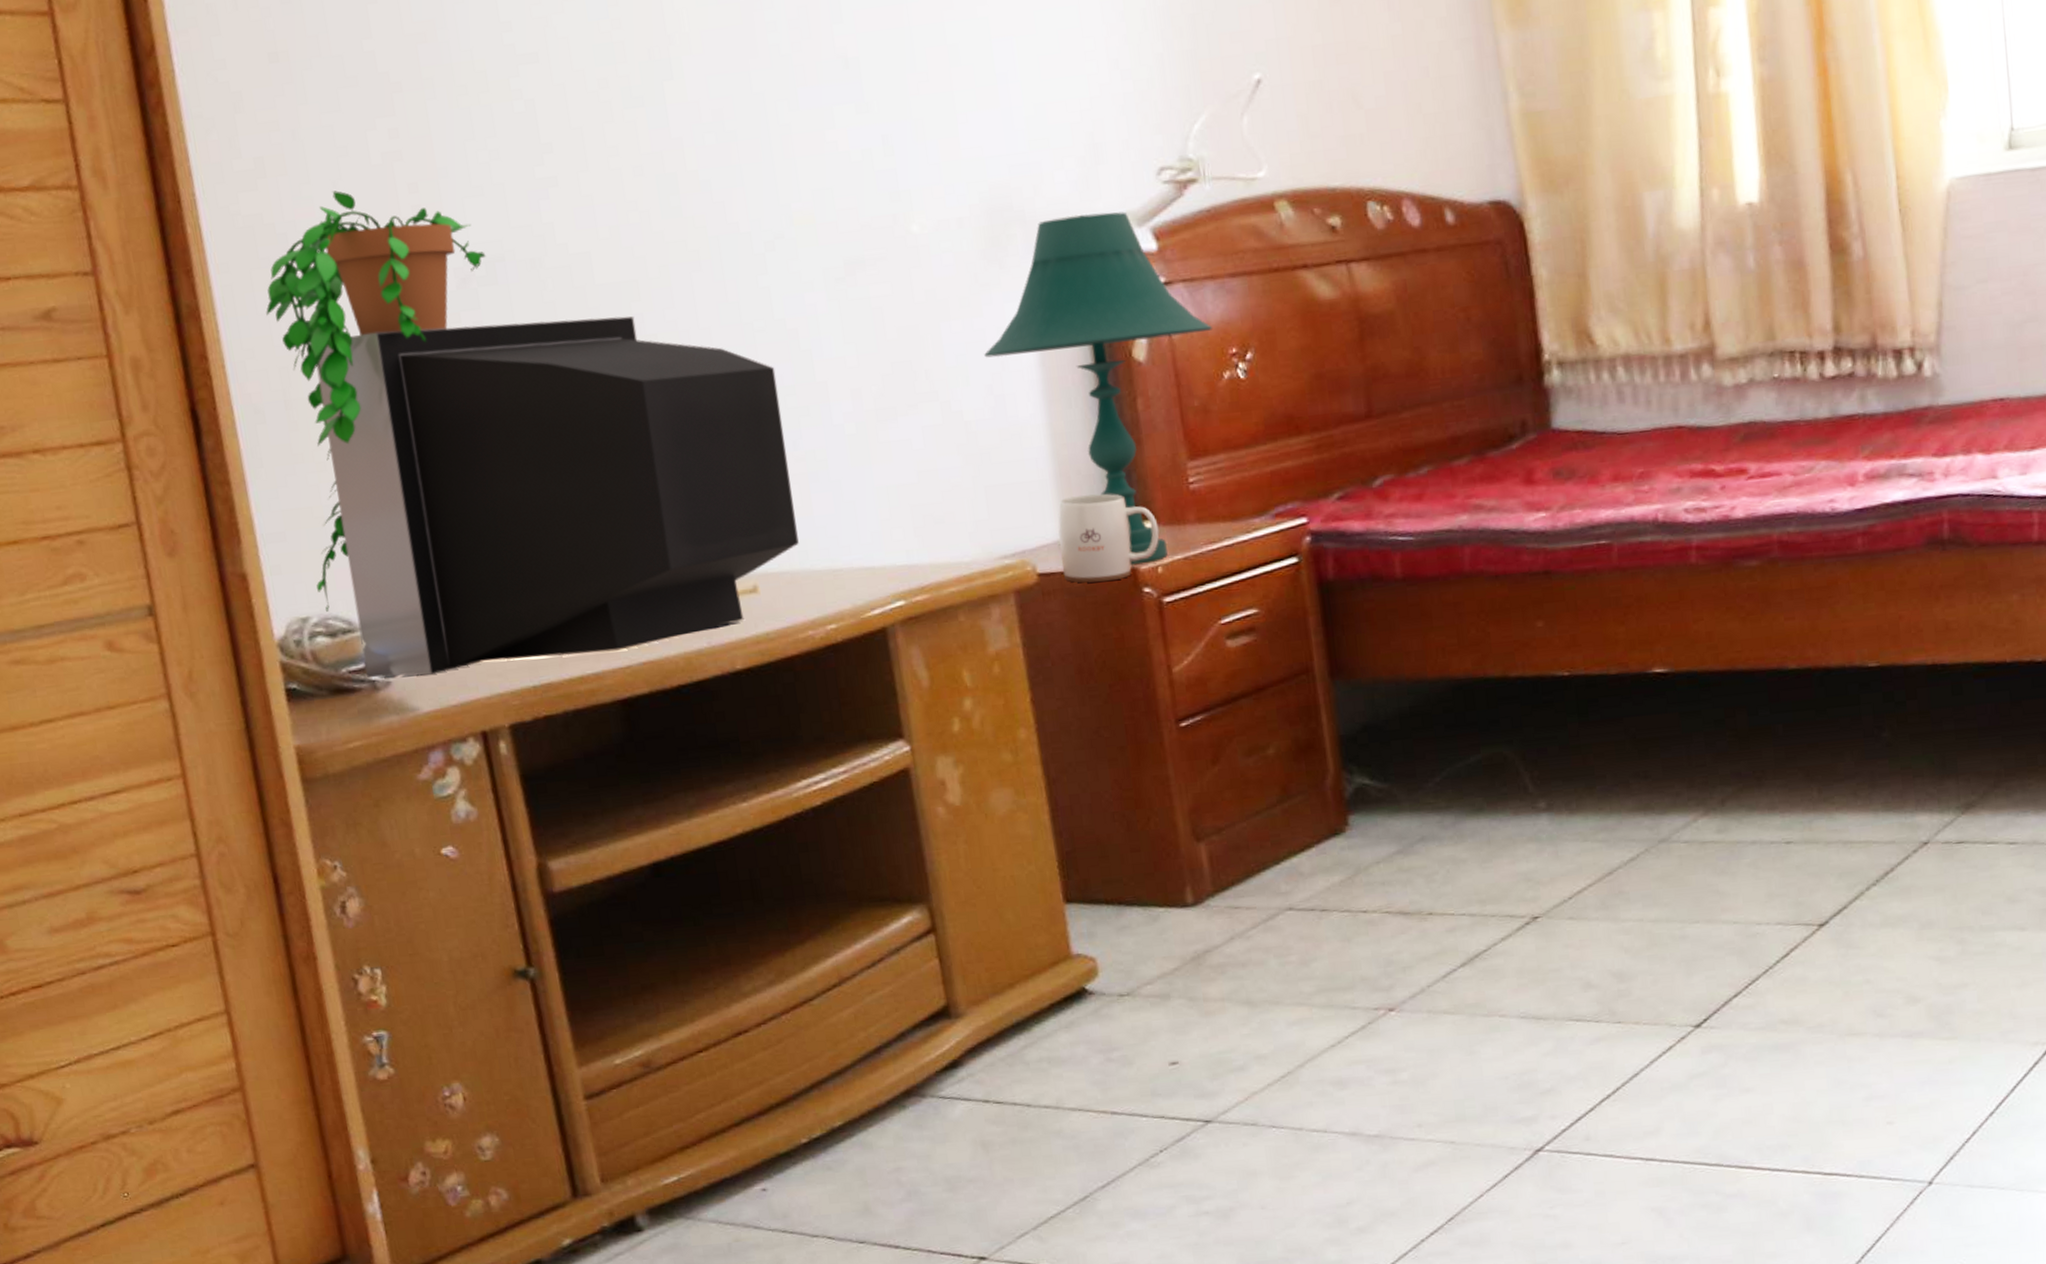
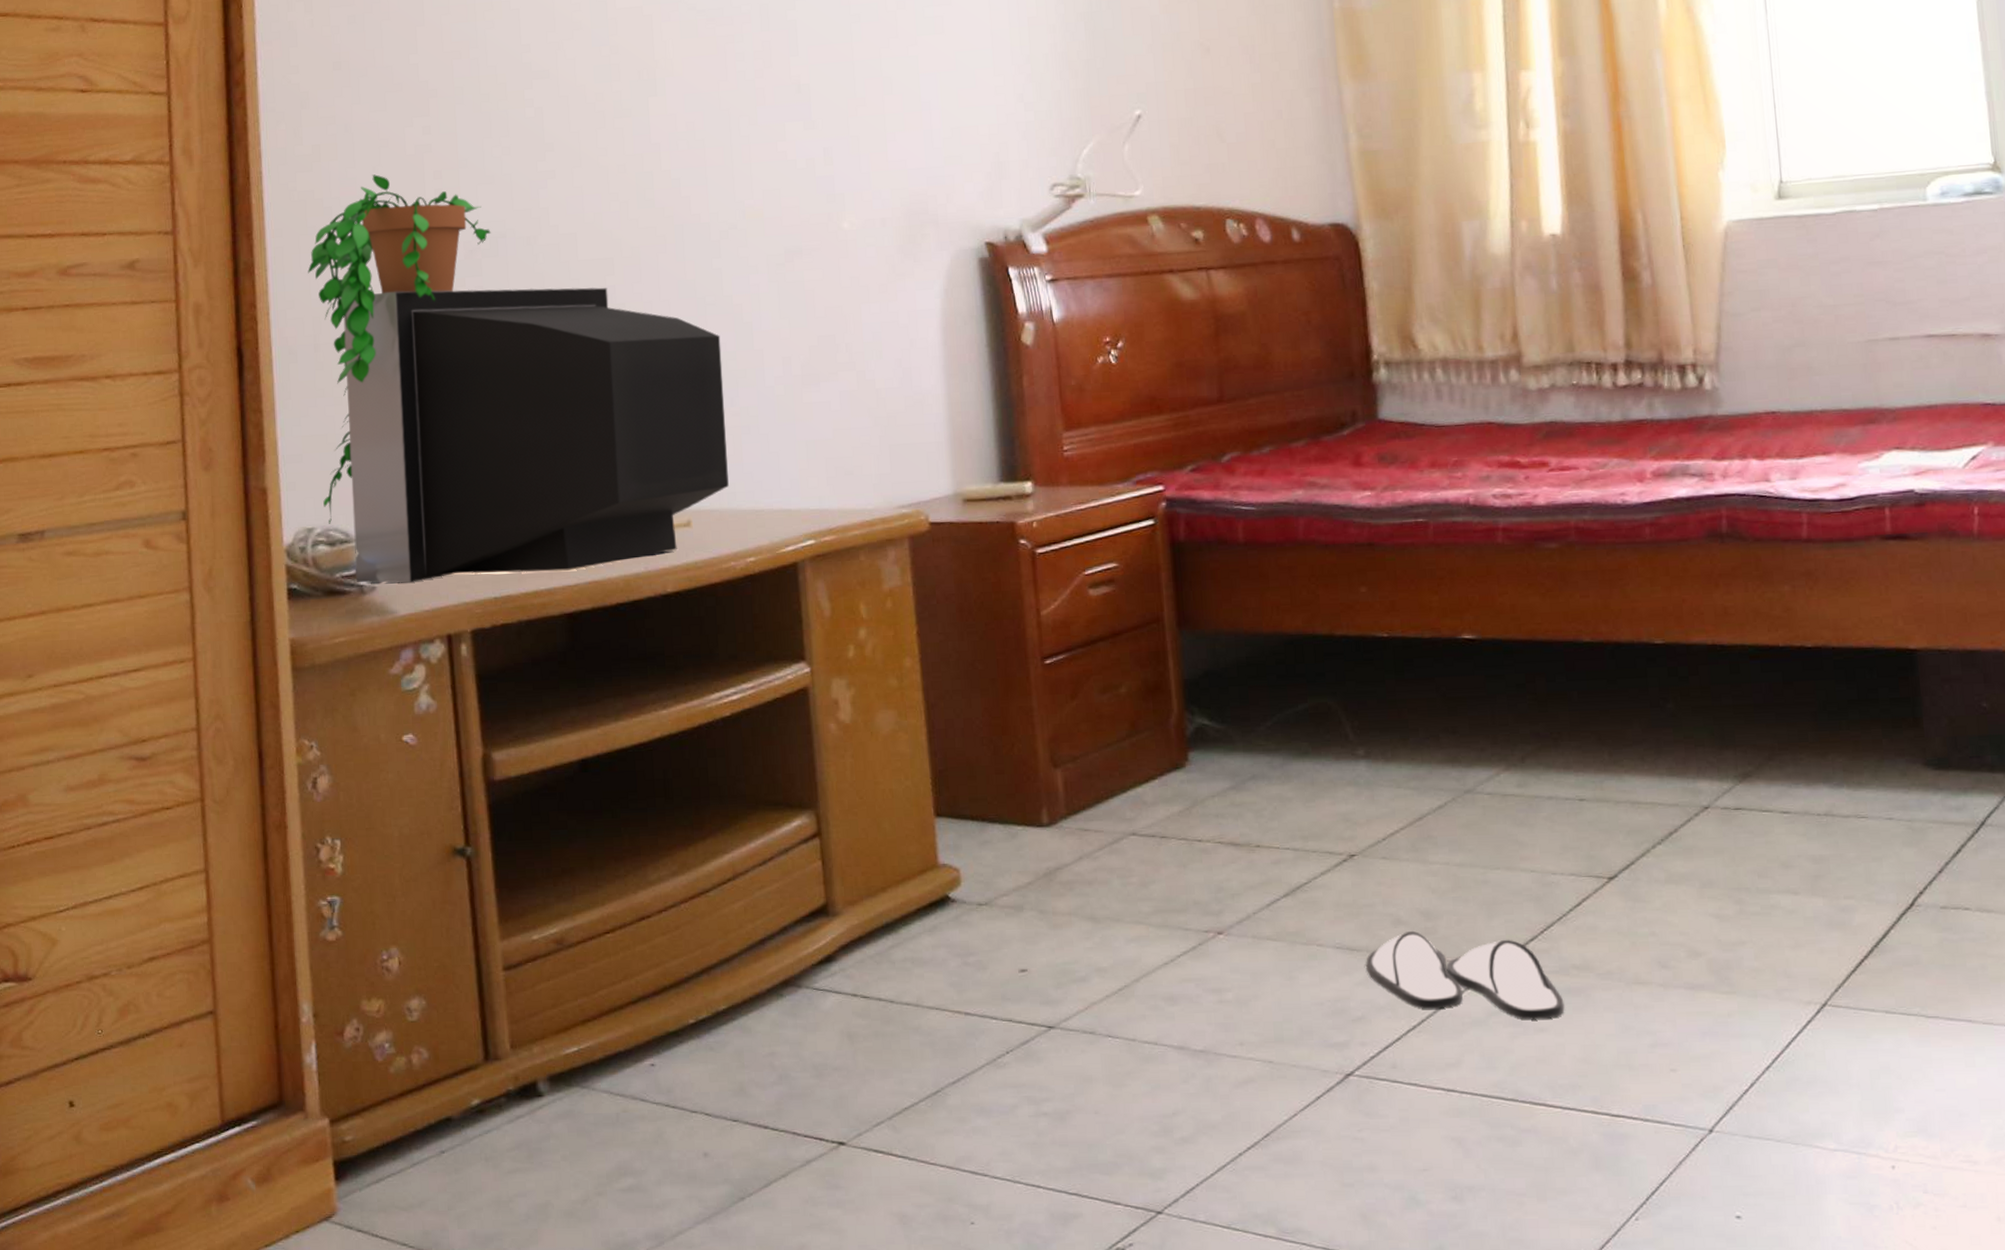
table lamp: present [984,211,1212,566] -> none [896,219,1090,520]
mug: present [1058,493,1160,583] -> none [949,456,1036,533]
slippers: none [1554,994,1772,1080] -> present [1366,930,1565,1019]

